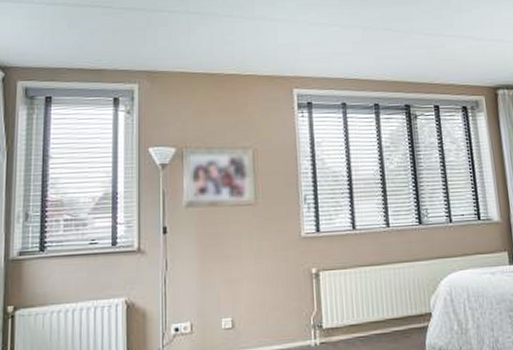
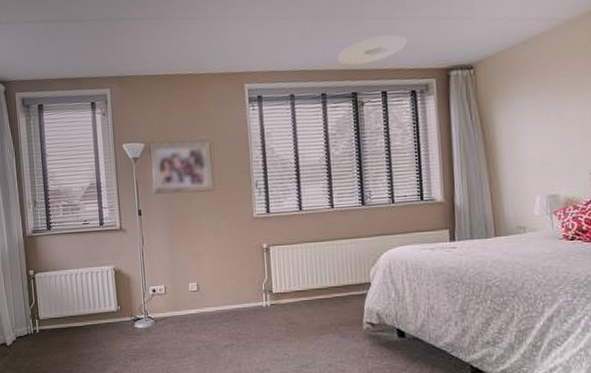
ceiling light: none [389,50,457,78] -> present [337,34,408,66]

